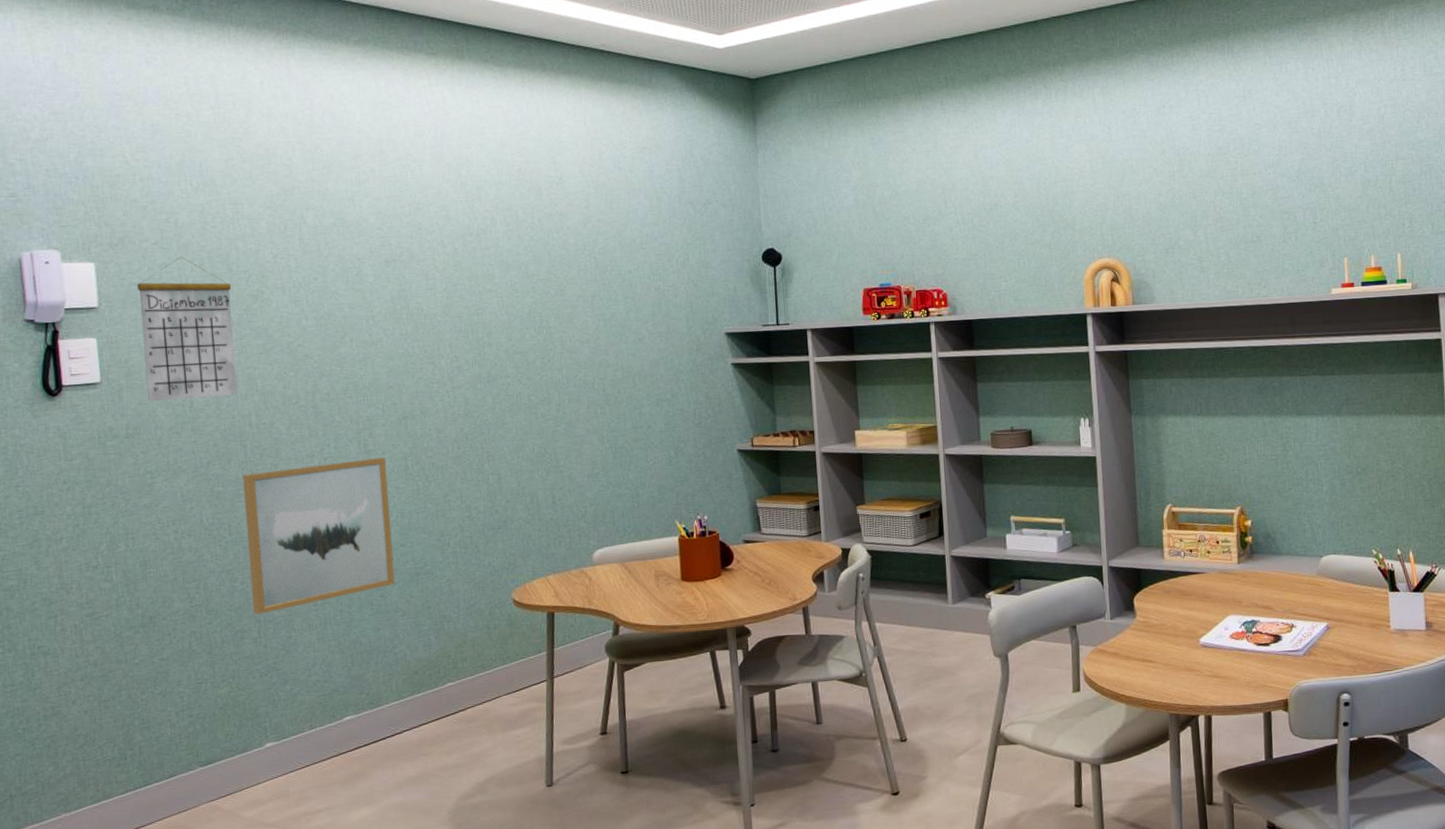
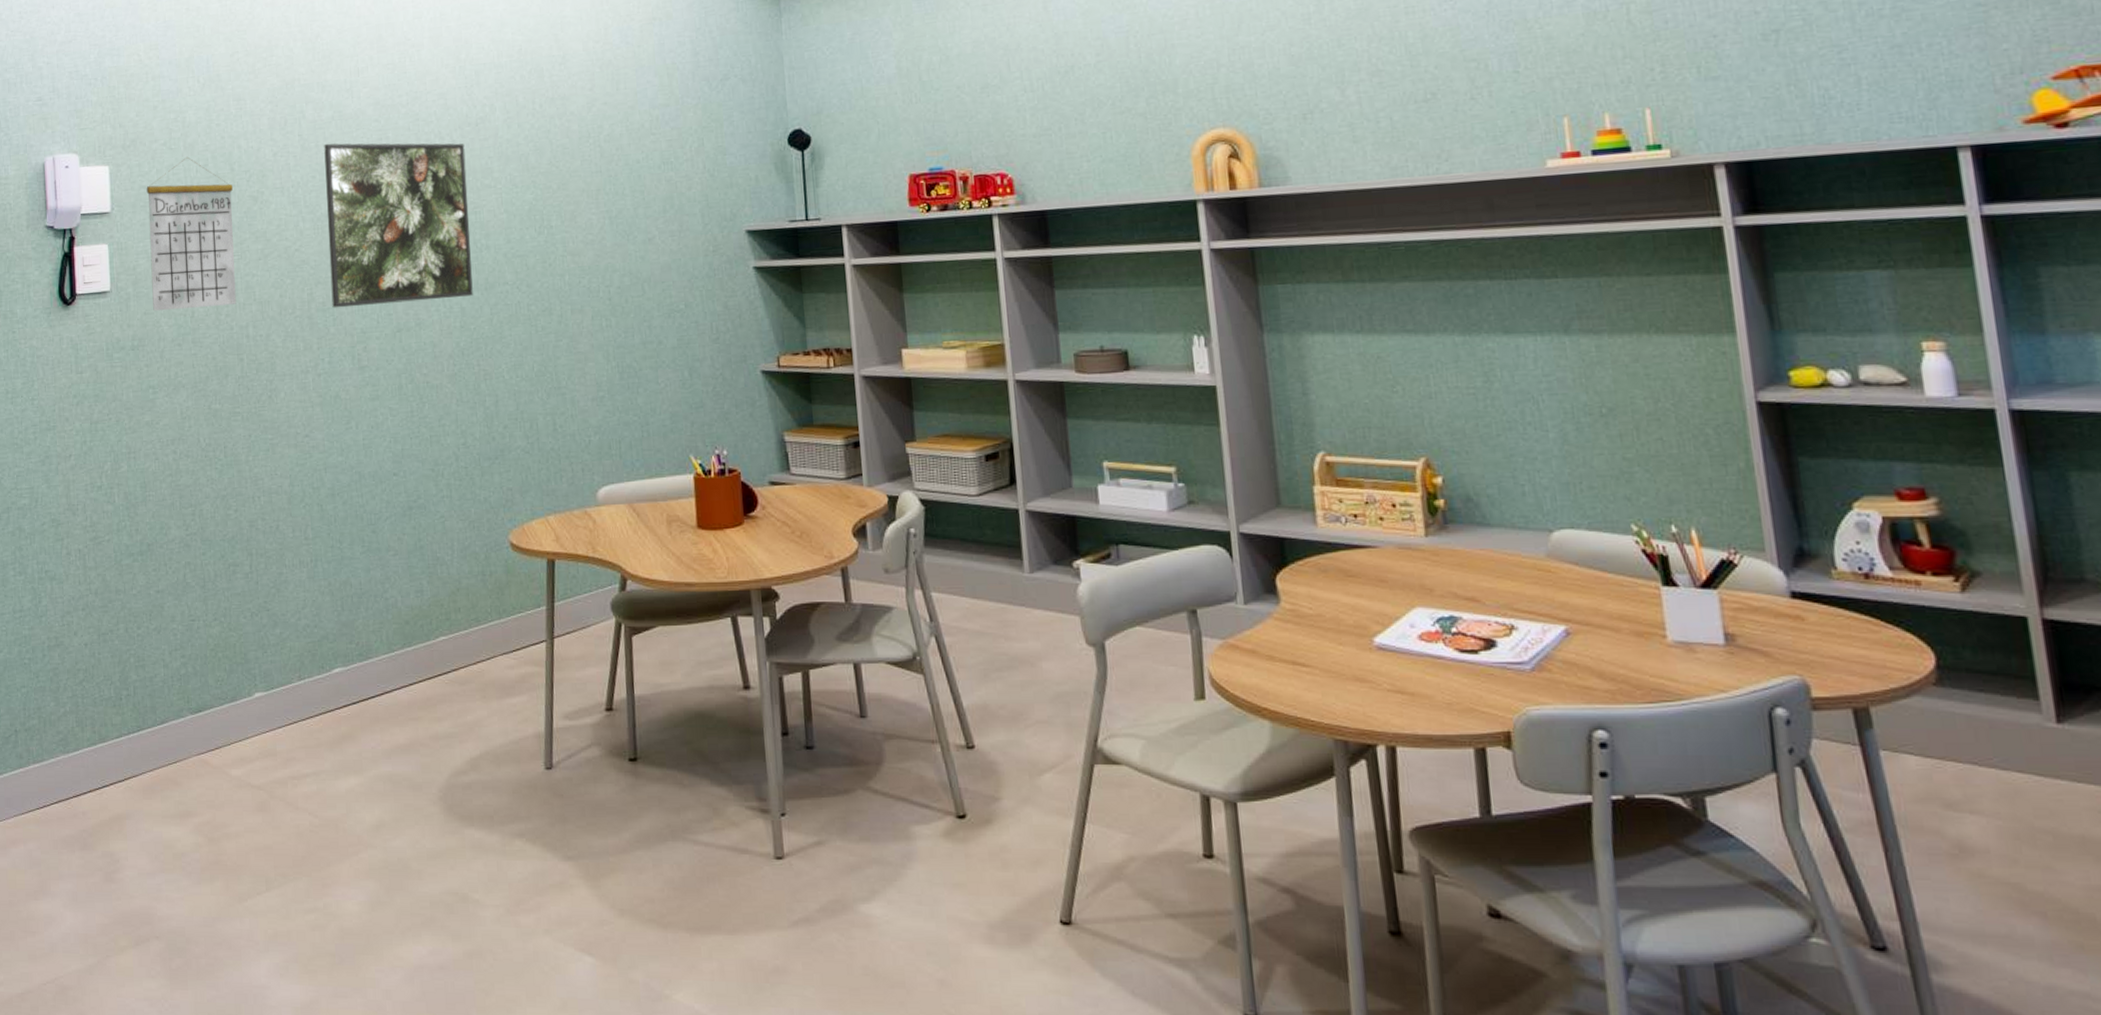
wall art: present [242,457,396,614] -> none [239,373,388,546]
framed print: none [326,247,476,399] -> present [324,143,473,309]

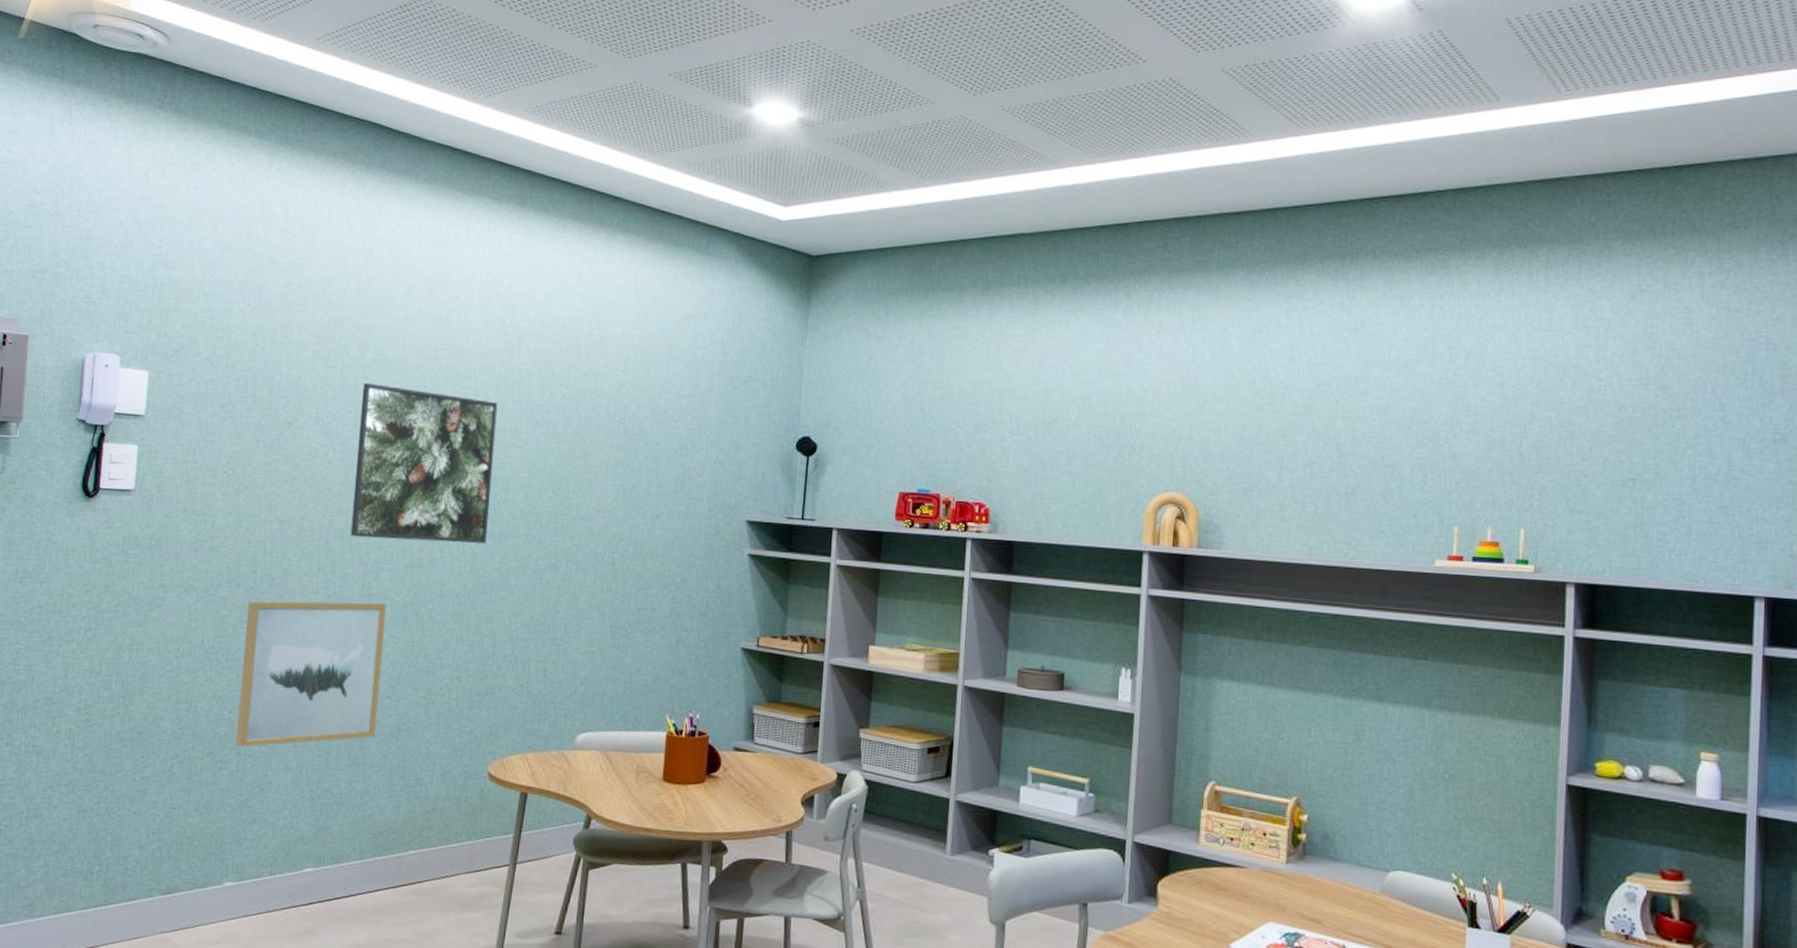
calendar: present [146,156,236,312] -> none [174,374,270,520]
wall art: none [239,373,388,546] -> present [236,601,386,747]

